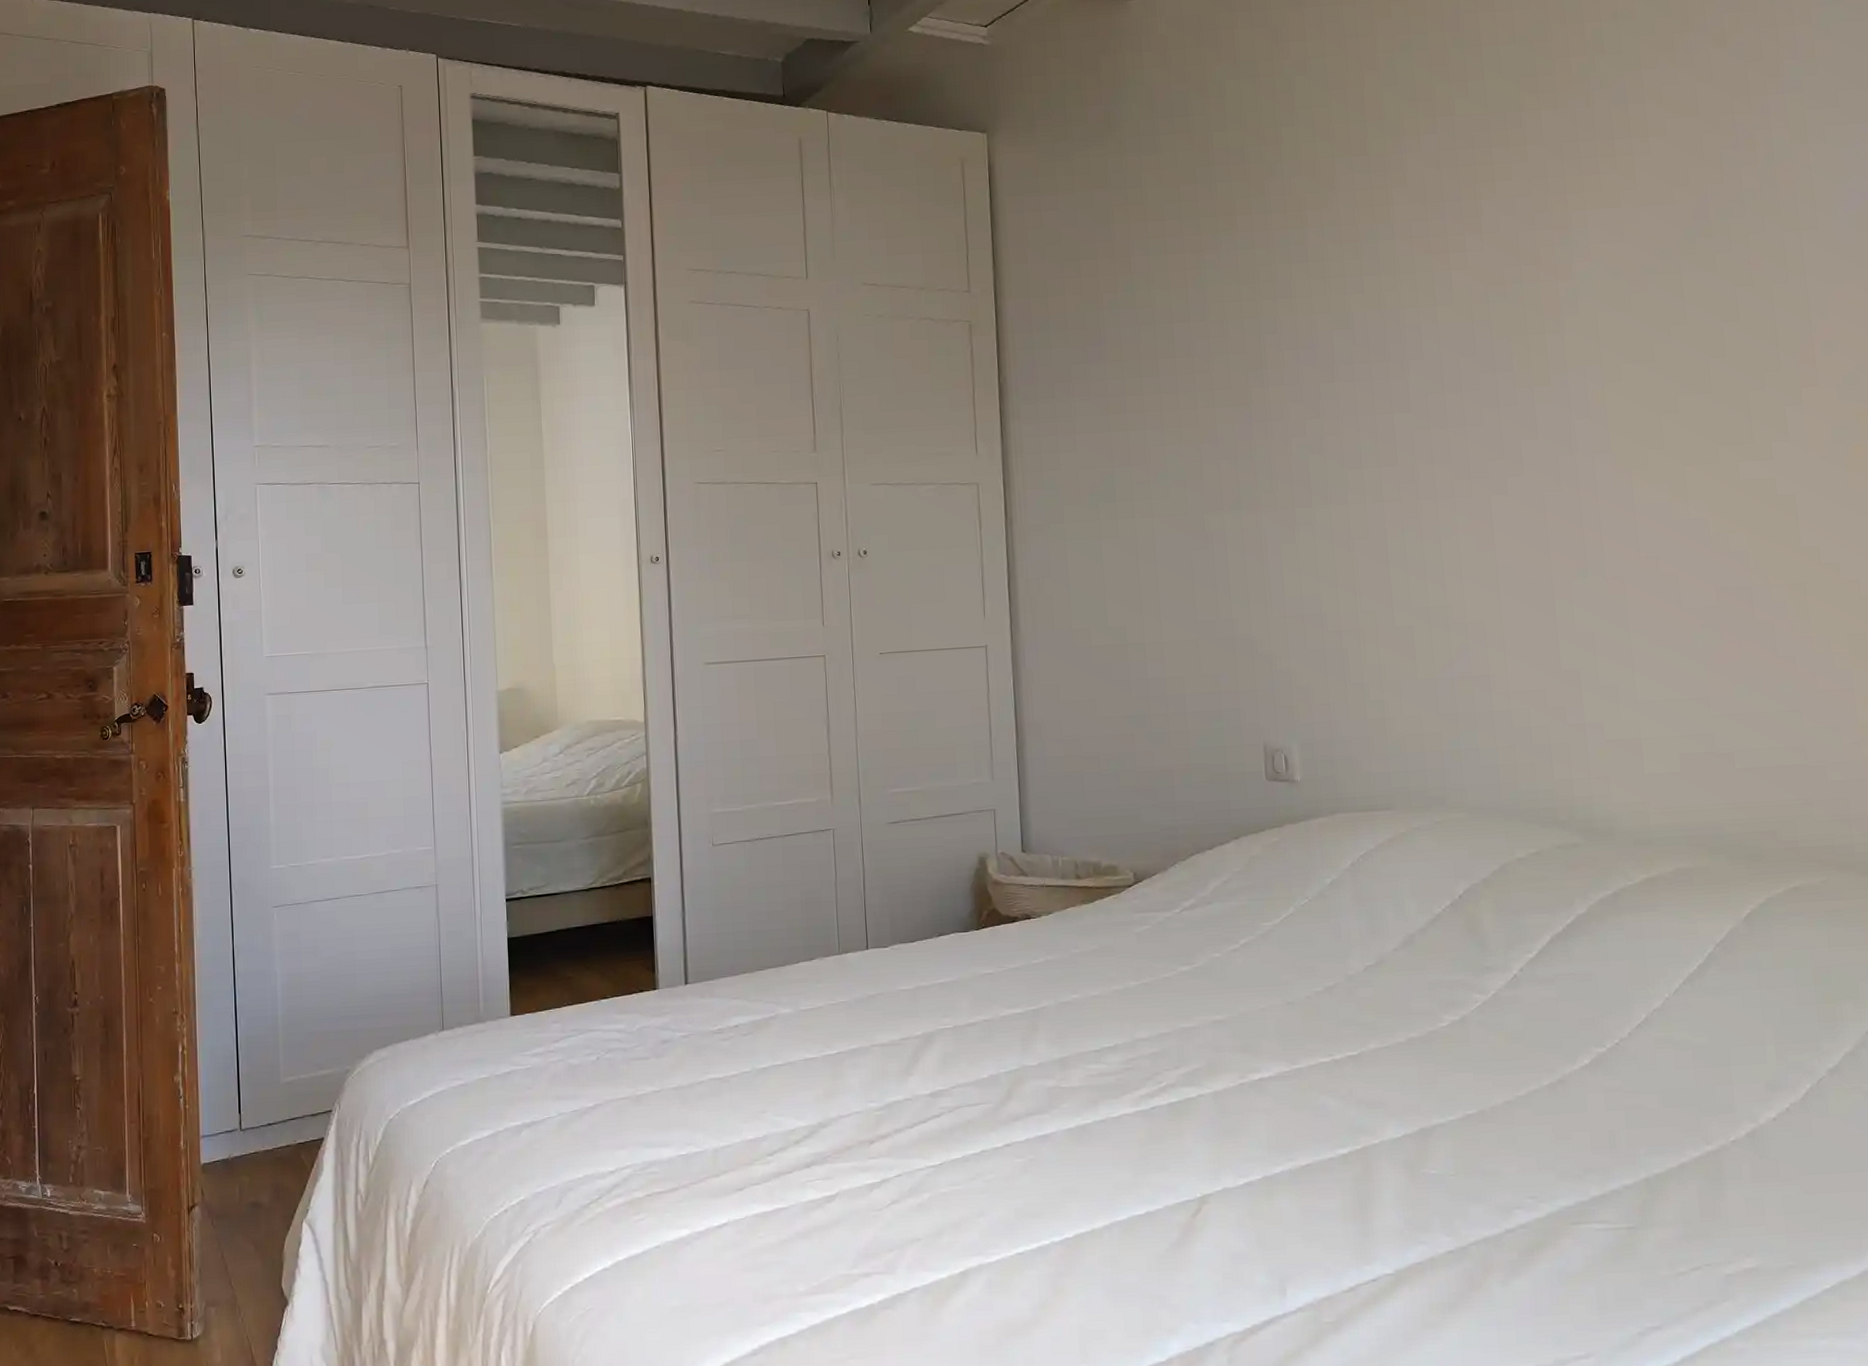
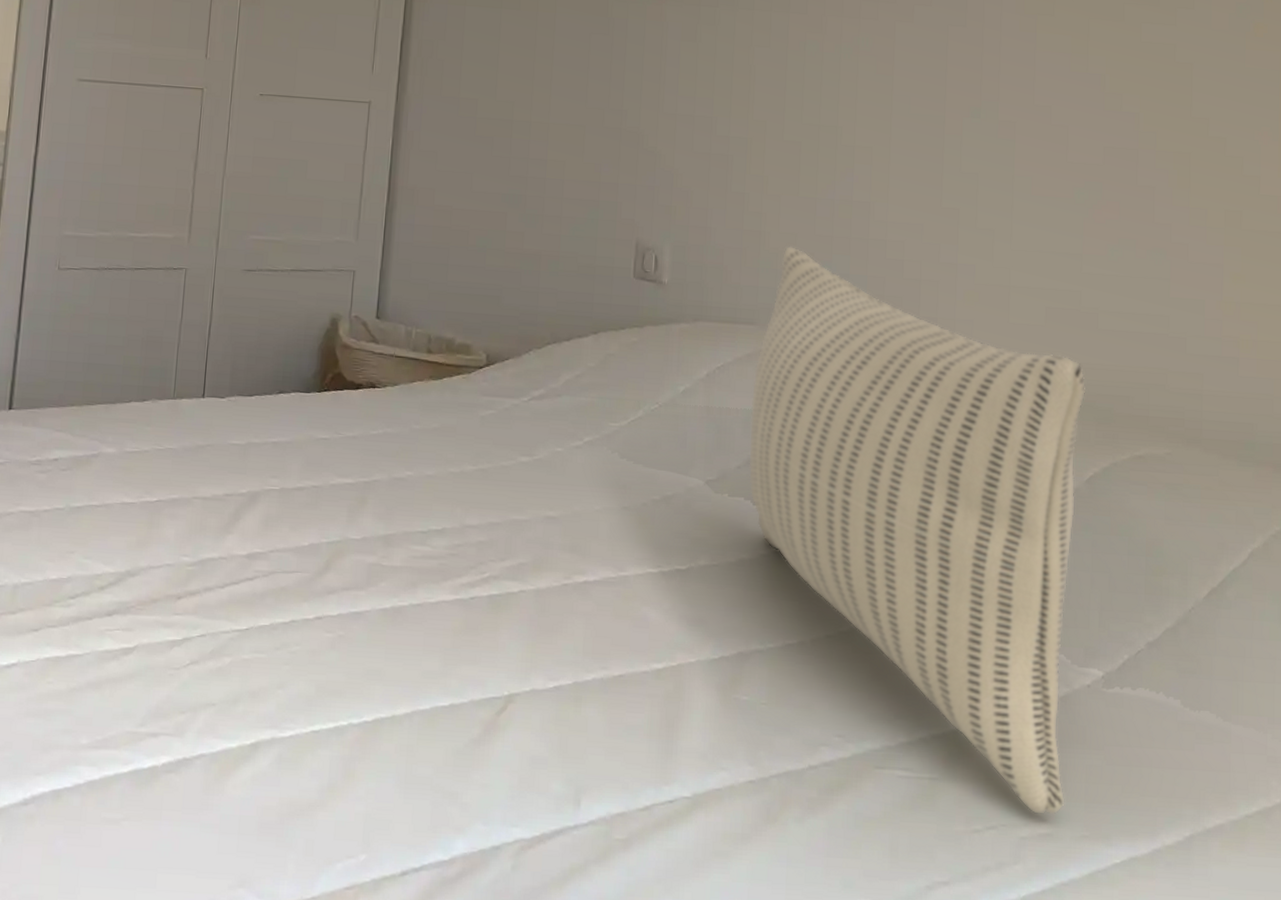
pillow: none [1397,728,1767,1250] -> present [749,245,1086,815]

